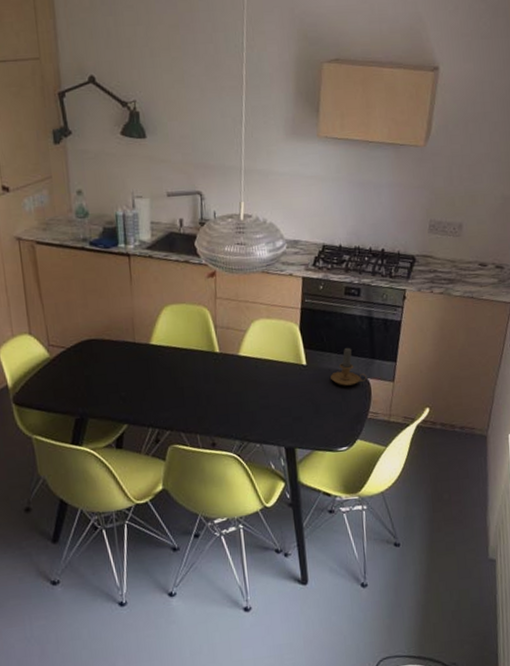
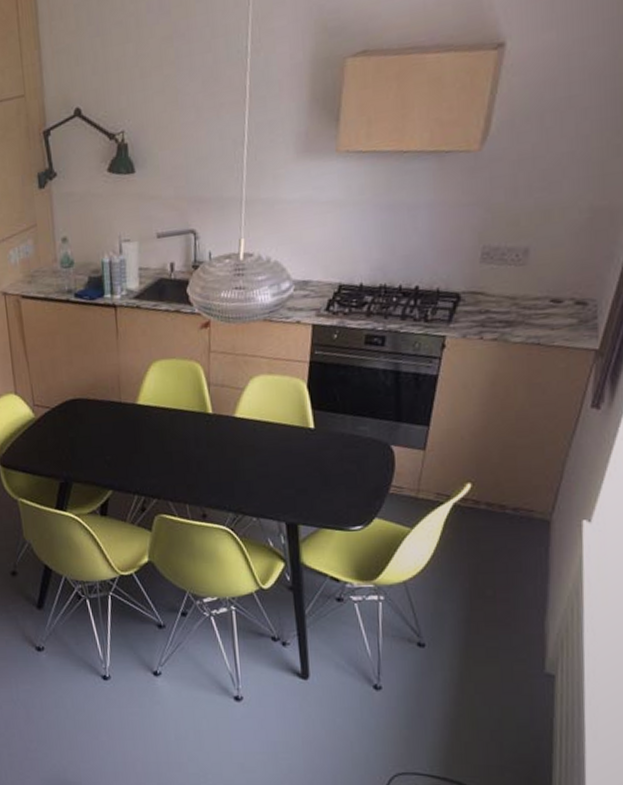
candle: present [330,347,367,386] -> none [344,407,389,454]

